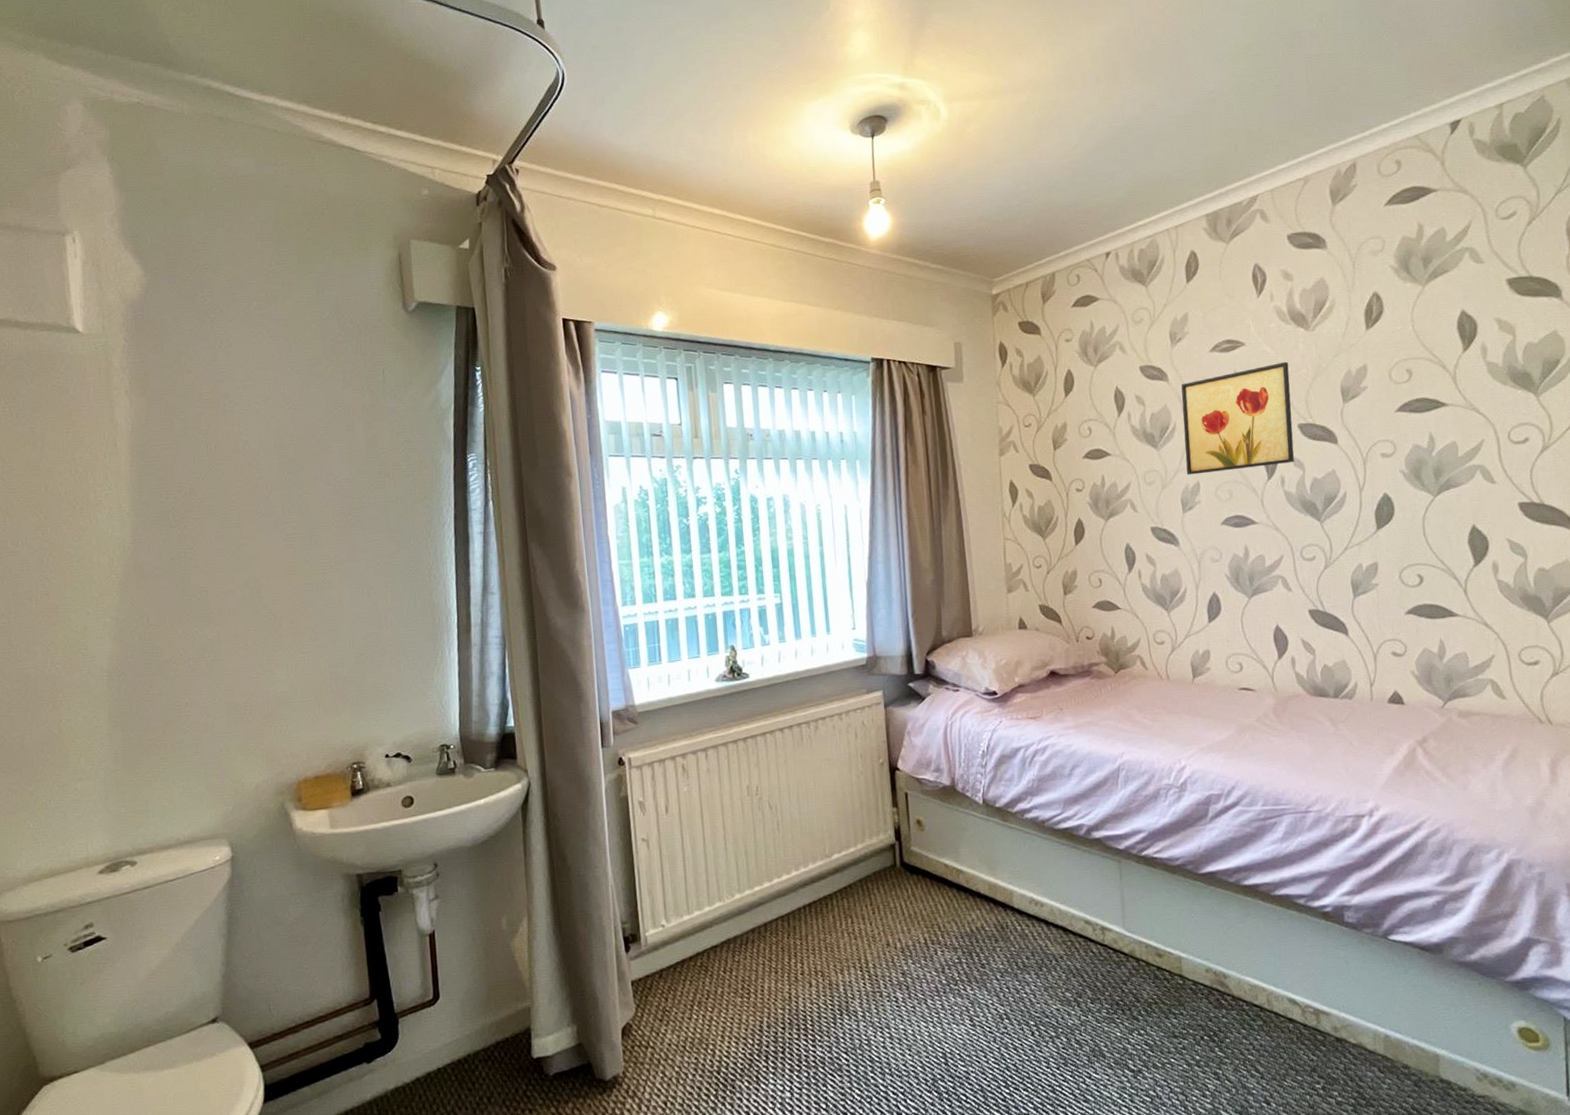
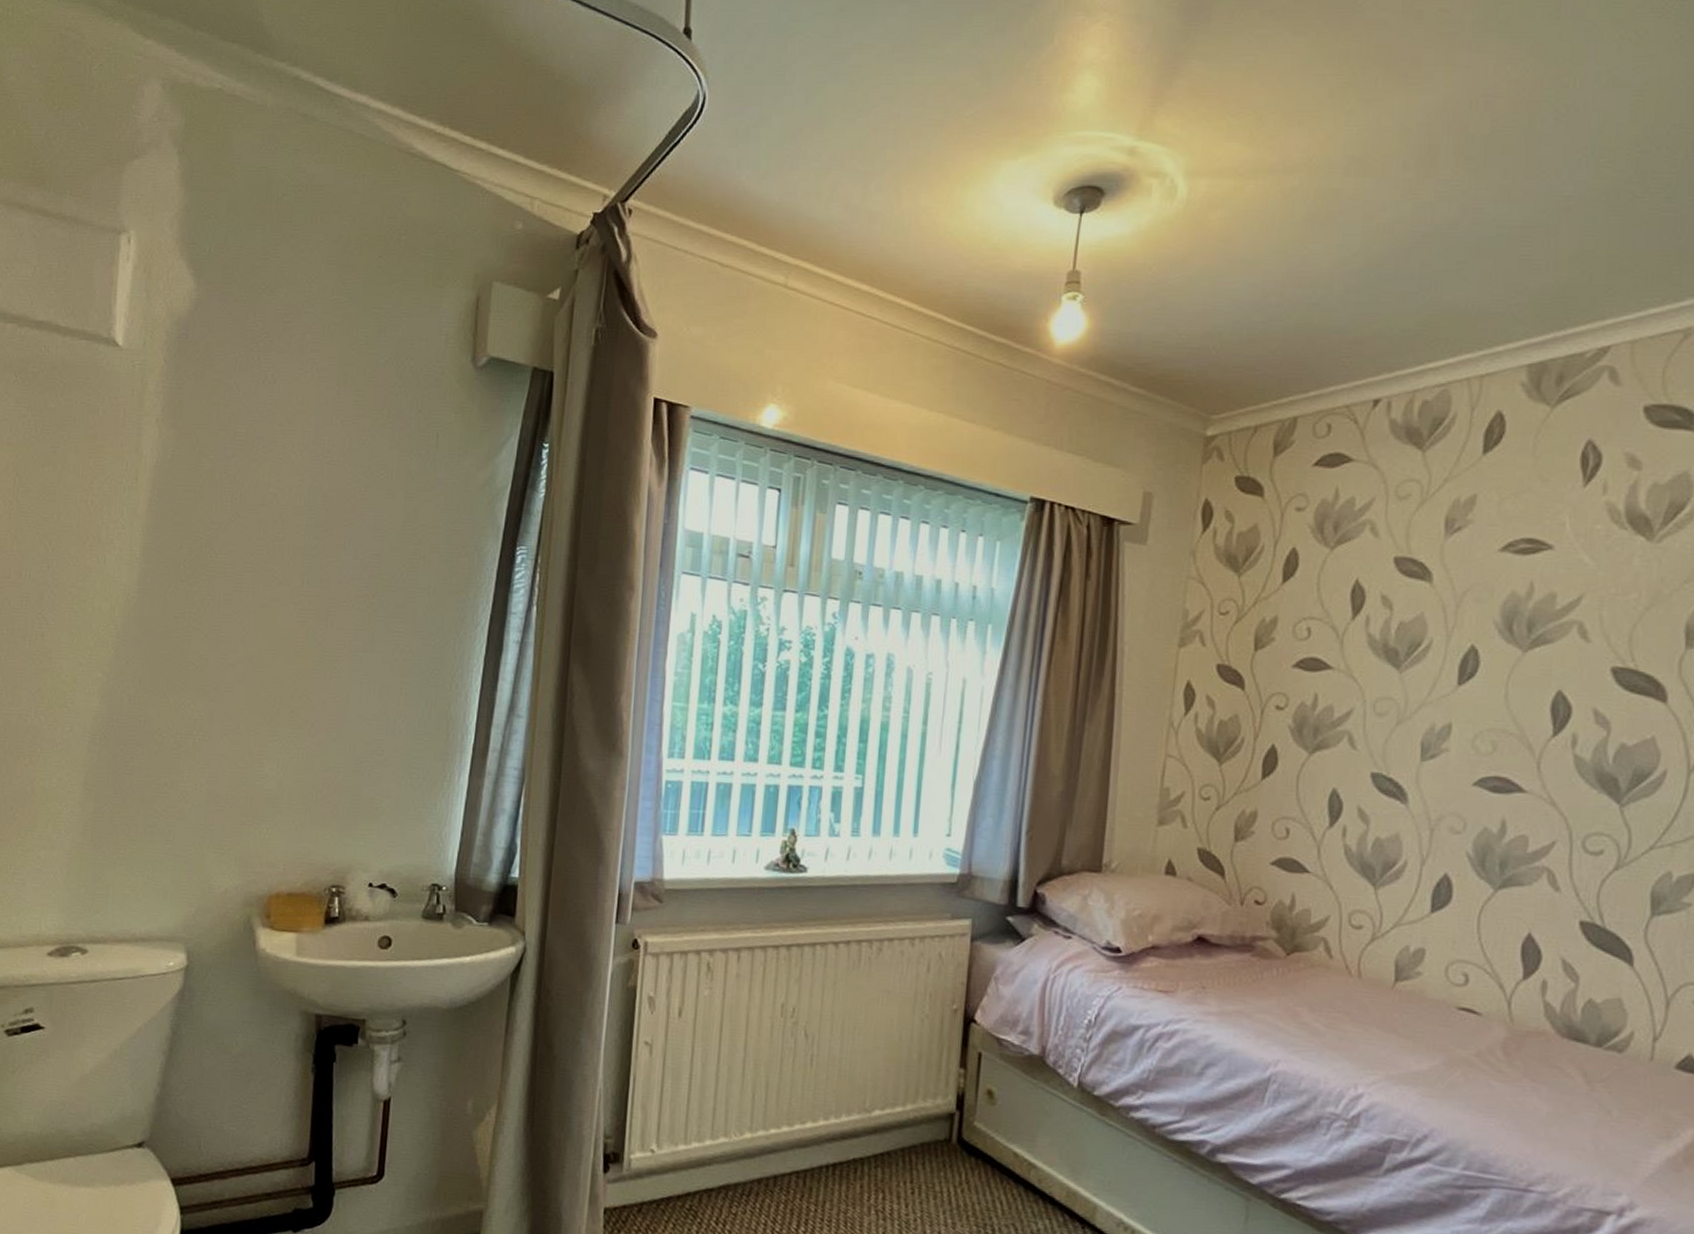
wall art: present [1181,361,1294,475] -> none [1436,579,1612,718]

